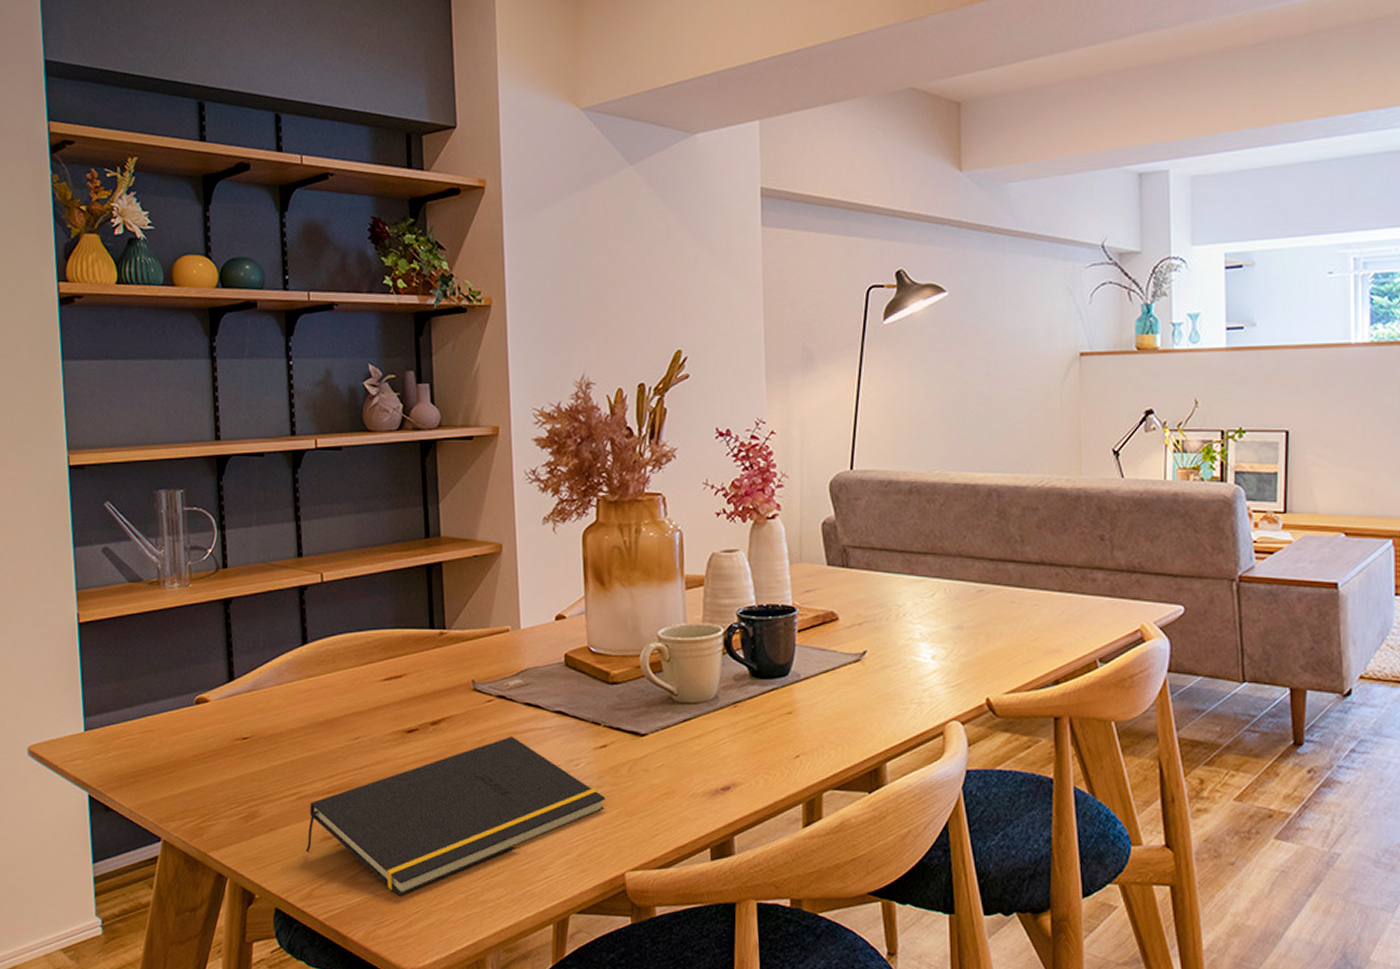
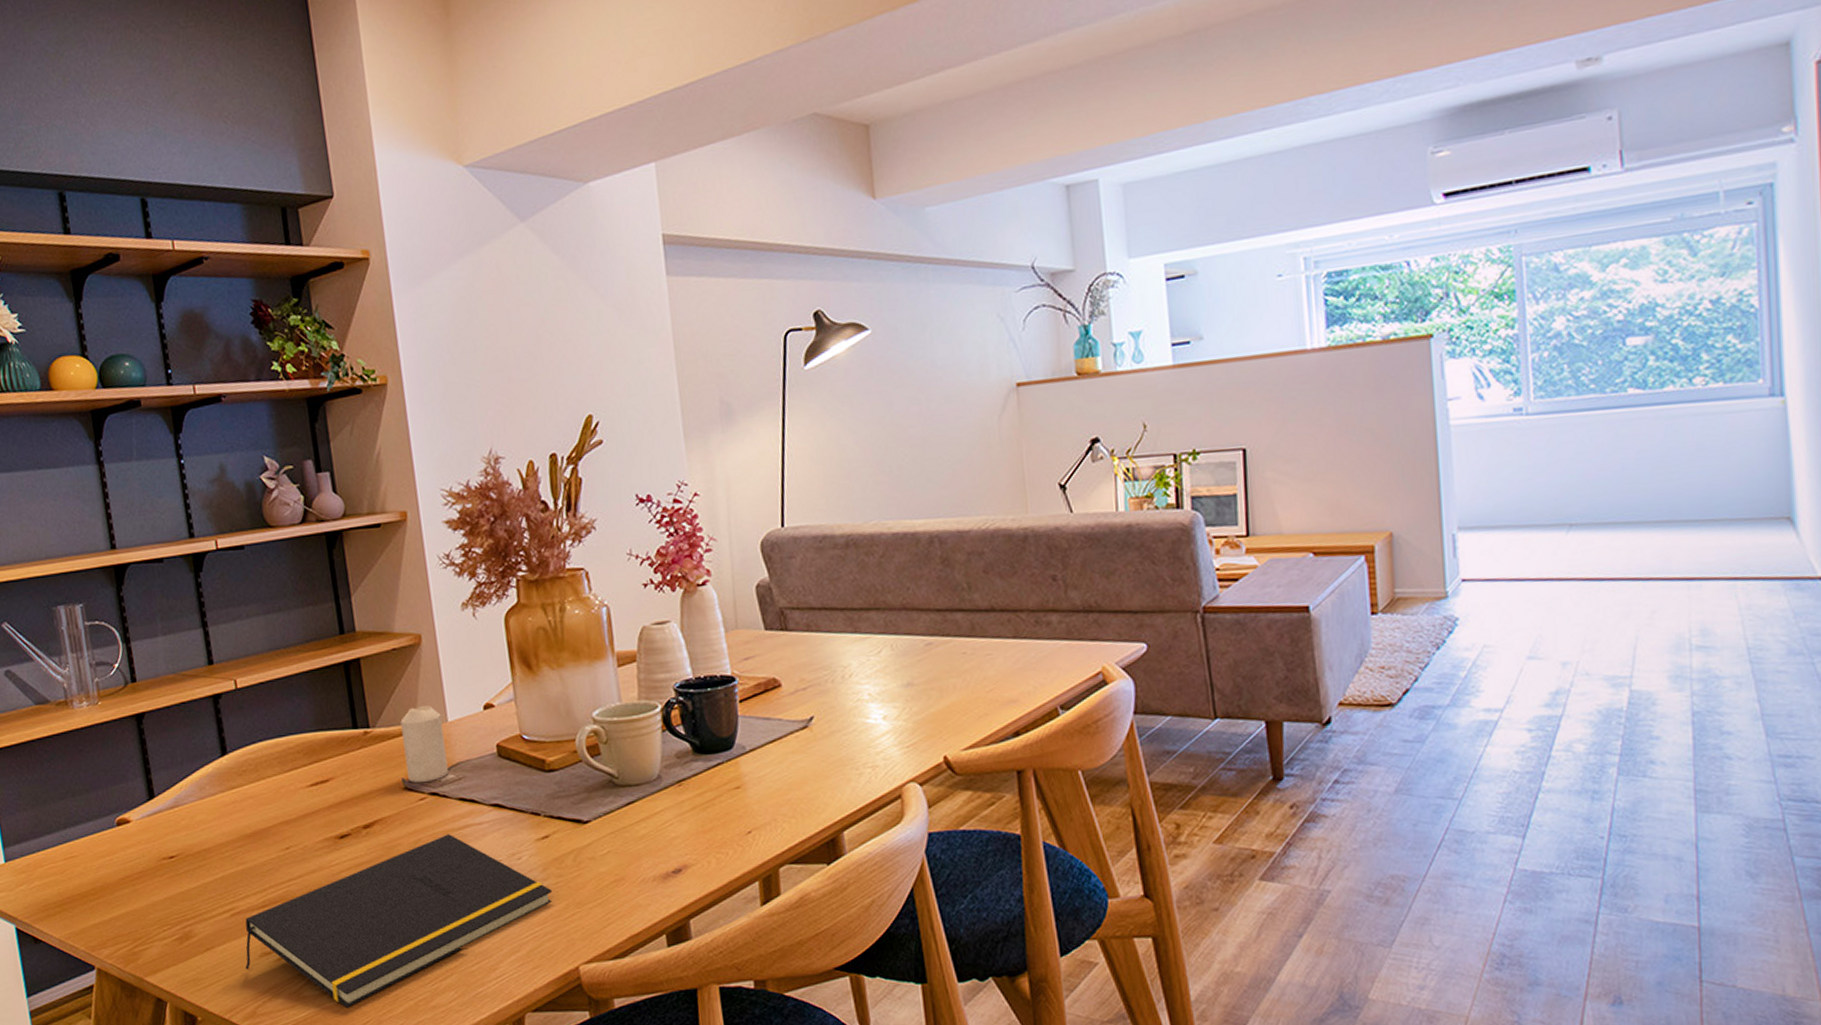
candle: none [475,611,517,684] -> present [400,704,448,783]

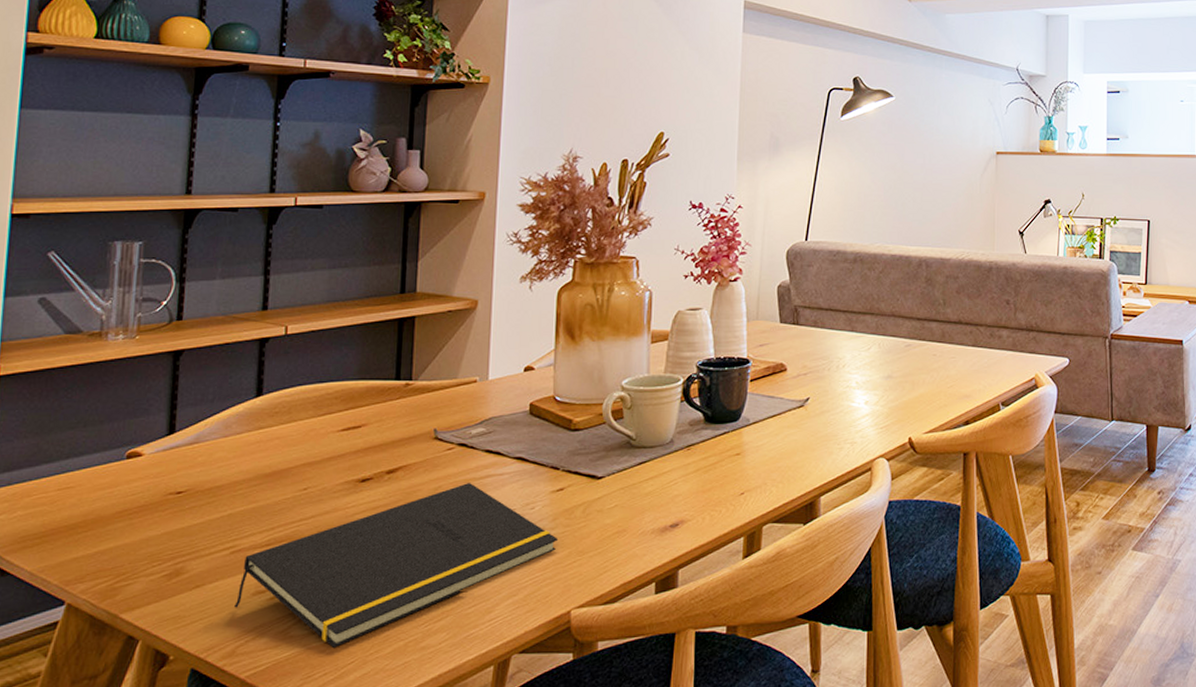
candle: present [400,704,448,783] -> none [440,363,483,433]

